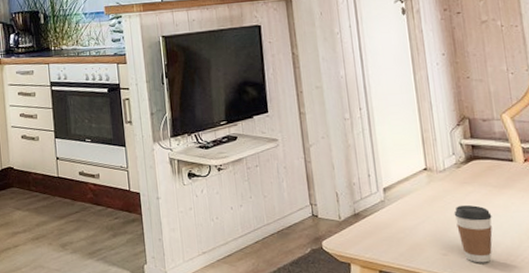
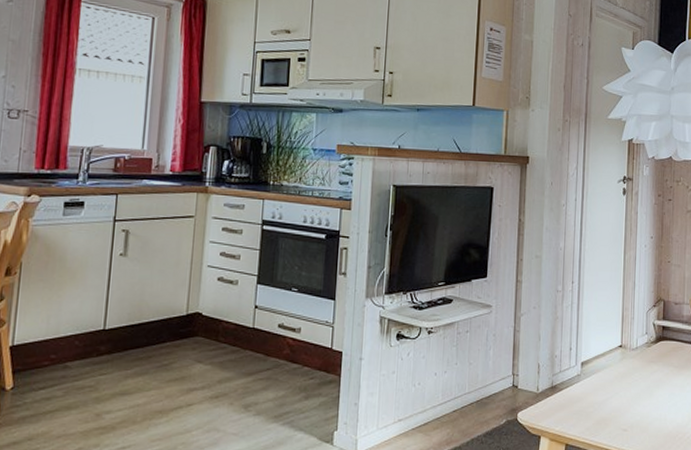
coffee cup: present [454,205,493,263] -> none [638,383,670,439]

